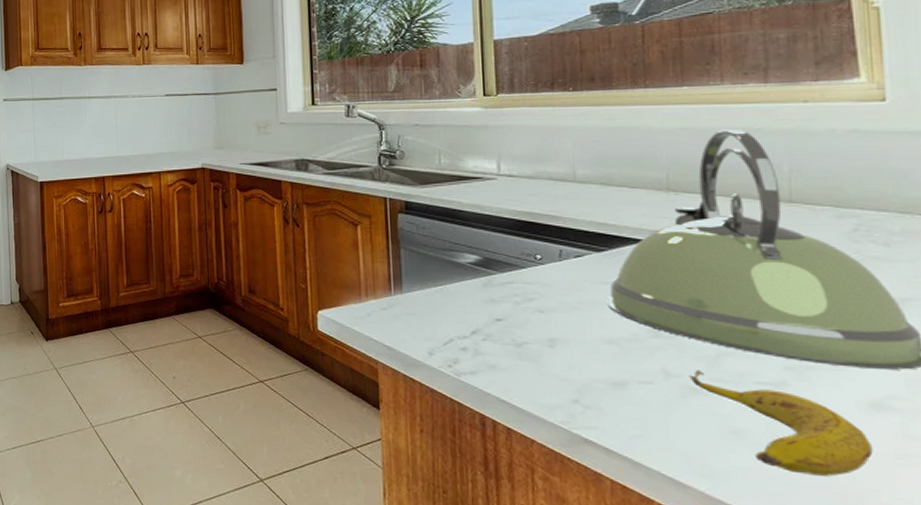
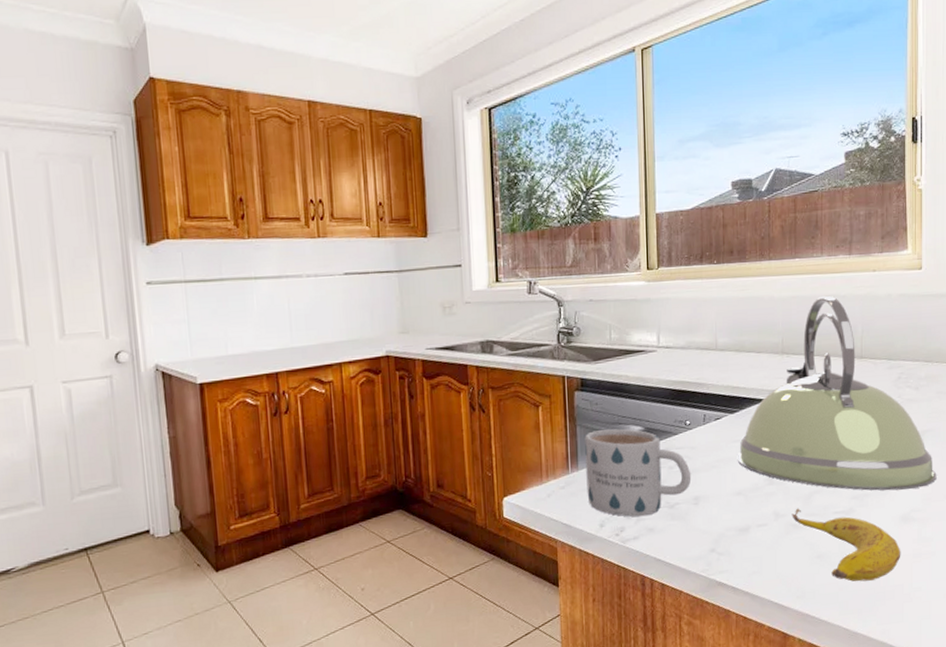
mug: none [410,255,545,351] -> present [585,428,692,517]

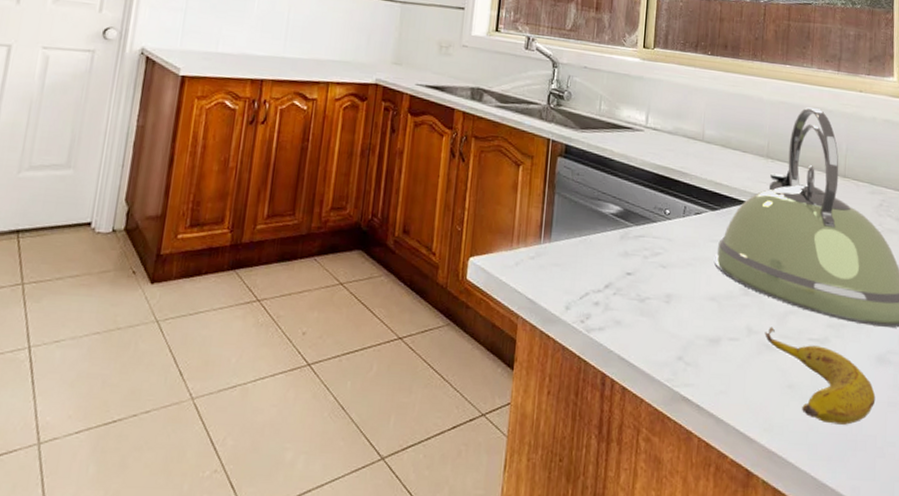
mug: present [585,428,692,517] -> none [556,202,666,306]

